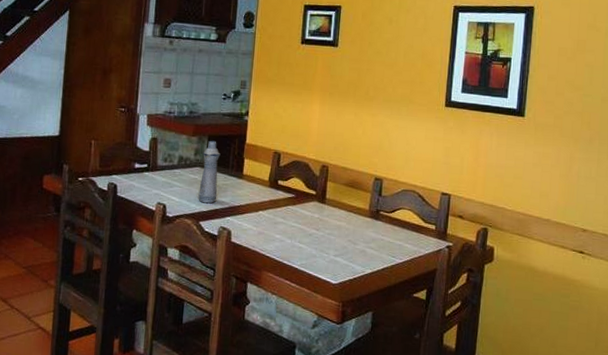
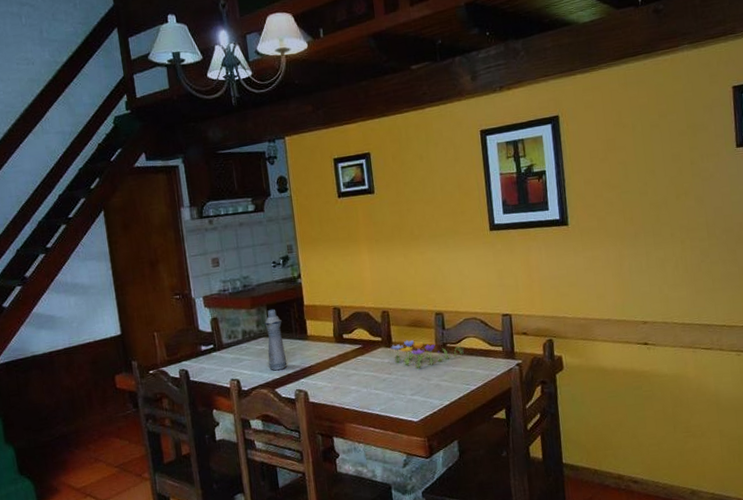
flower: none [323,199,398,230] -> present [390,339,465,368]

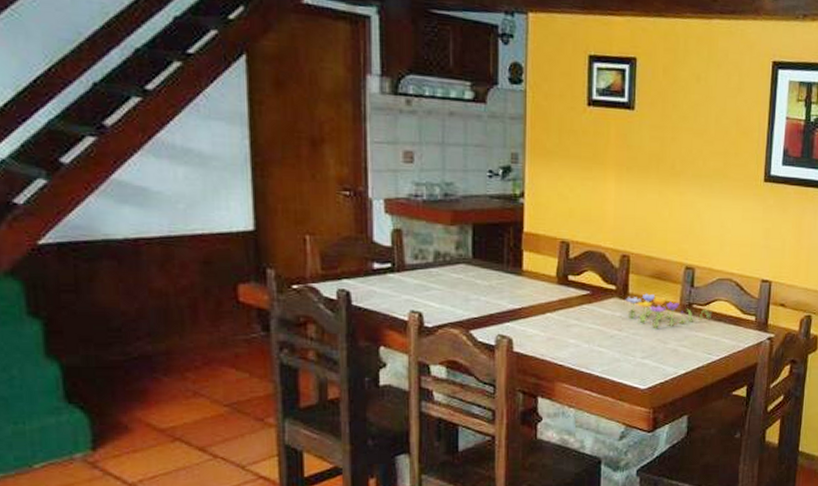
bottle: present [264,308,288,371] -> none [466,229,491,308]

